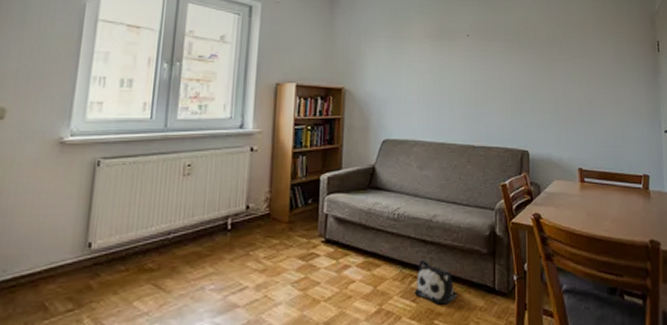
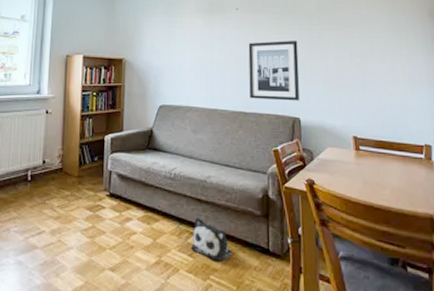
wall art: none [478,70,529,133] -> present [248,41,300,101]

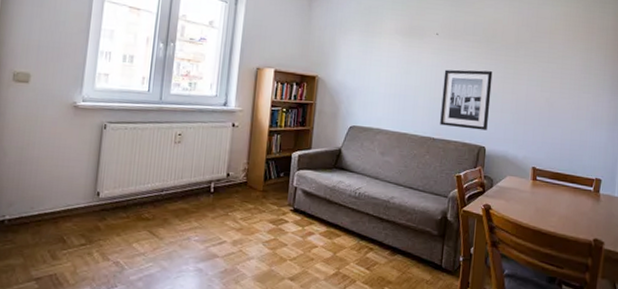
plush toy: present [190,216,232,261] -> none [368,234,407,275]

